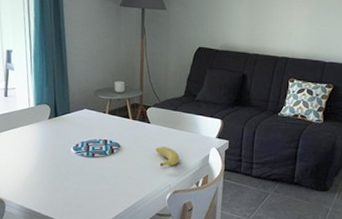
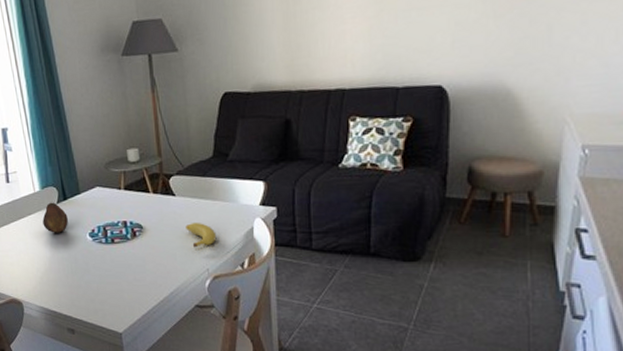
fruit: none [33,117,56,144] -> present [42,202,68,233]

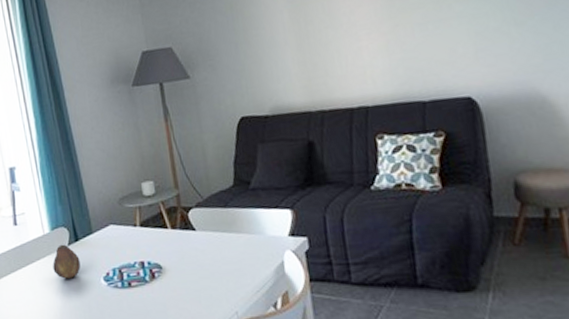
banana: present [186,222,217,248] -> none [209,258,244,288]

